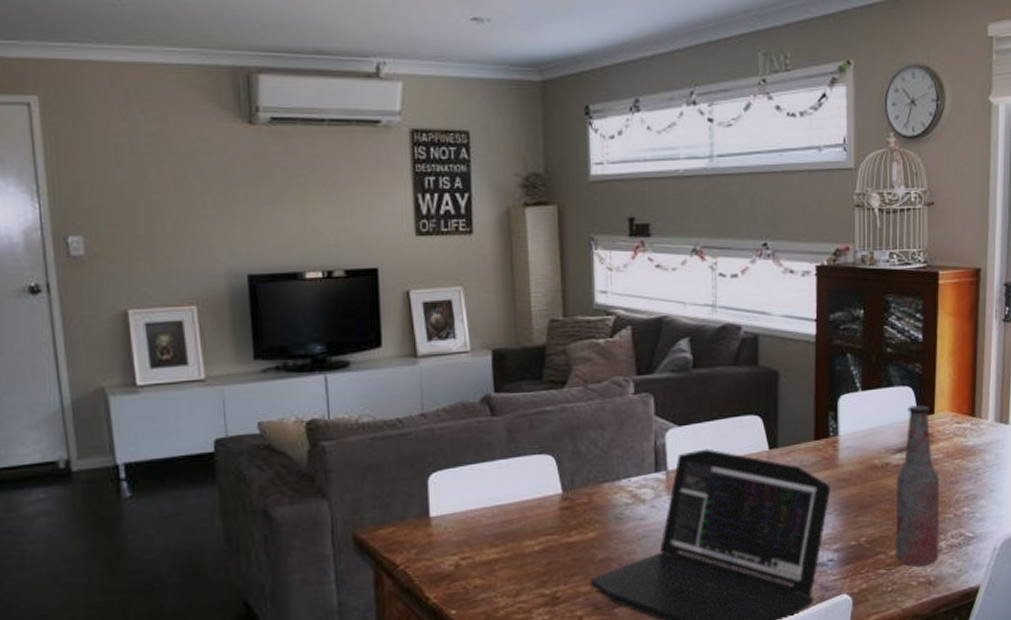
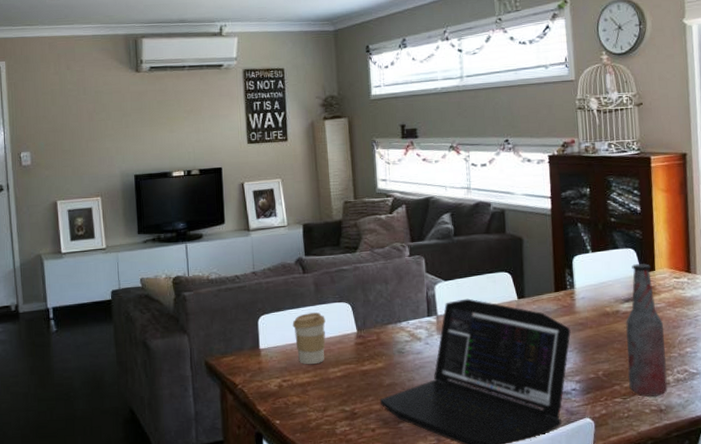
coffee cup: none [475,468,521,537] -> present [292,312,326,365]

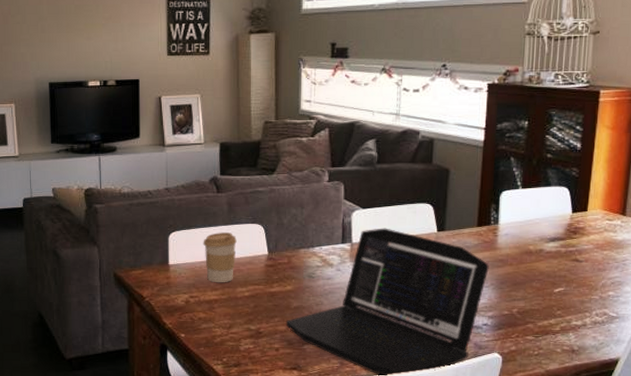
bottle: present [625,264,668,397] -> none [543,203,589,337]

